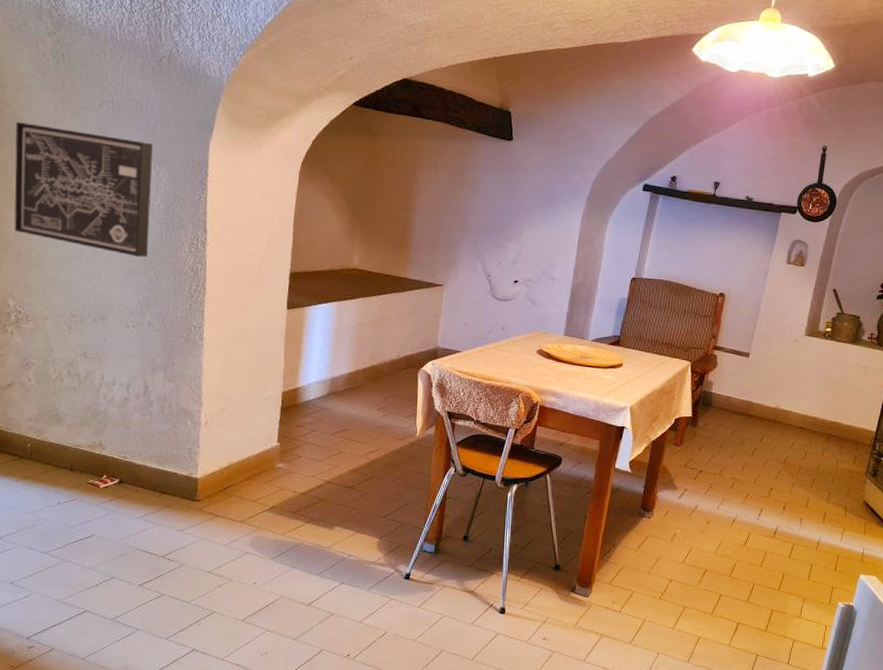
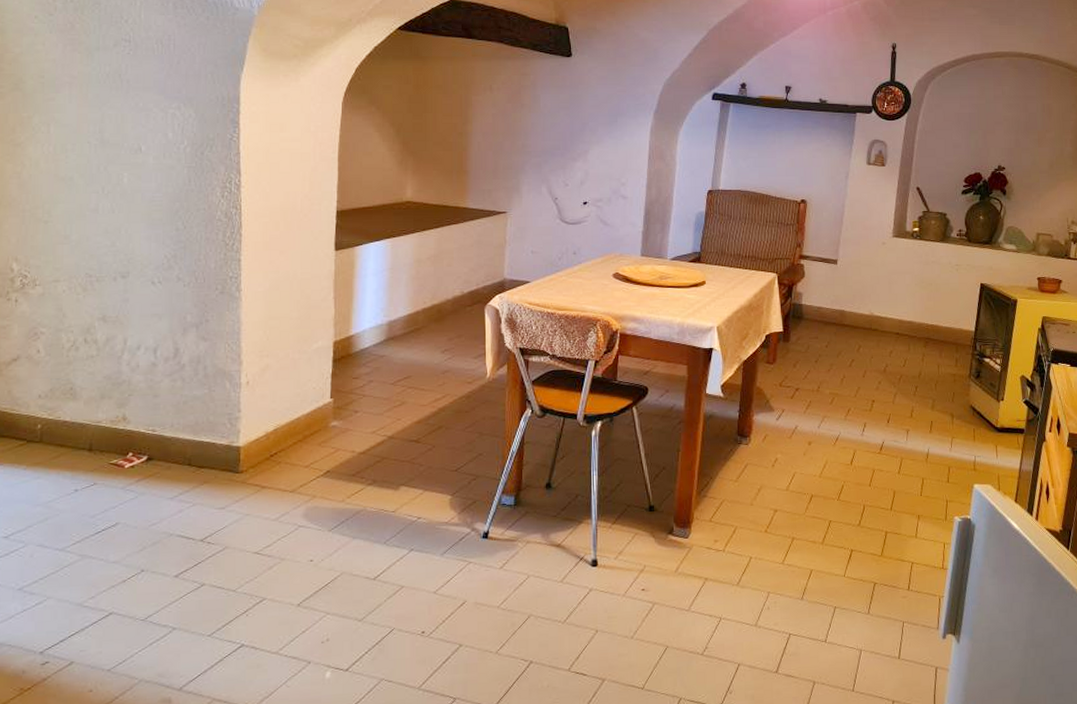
wall art: present [14,121,152,257] -> none [17,67,176,205]

